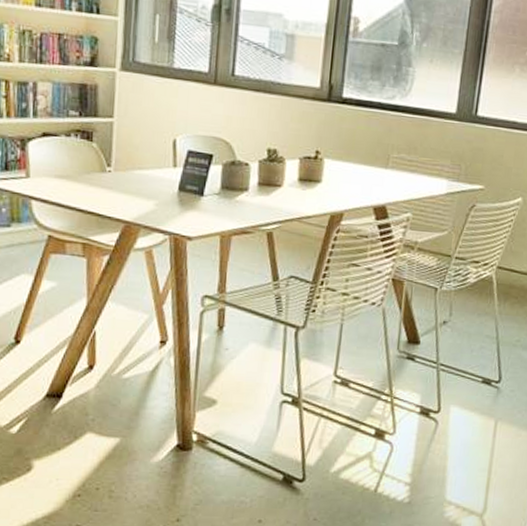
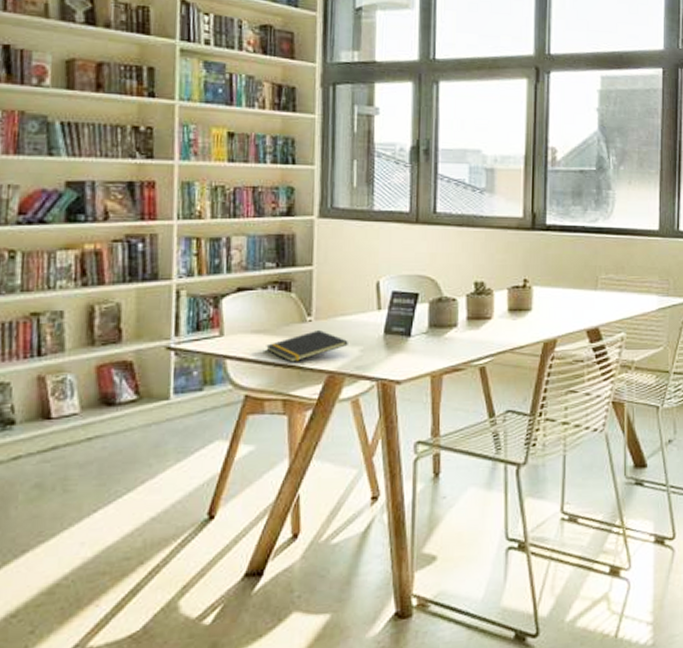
notepad: none [68,181,144,210] -> present [266,331,348,362]

